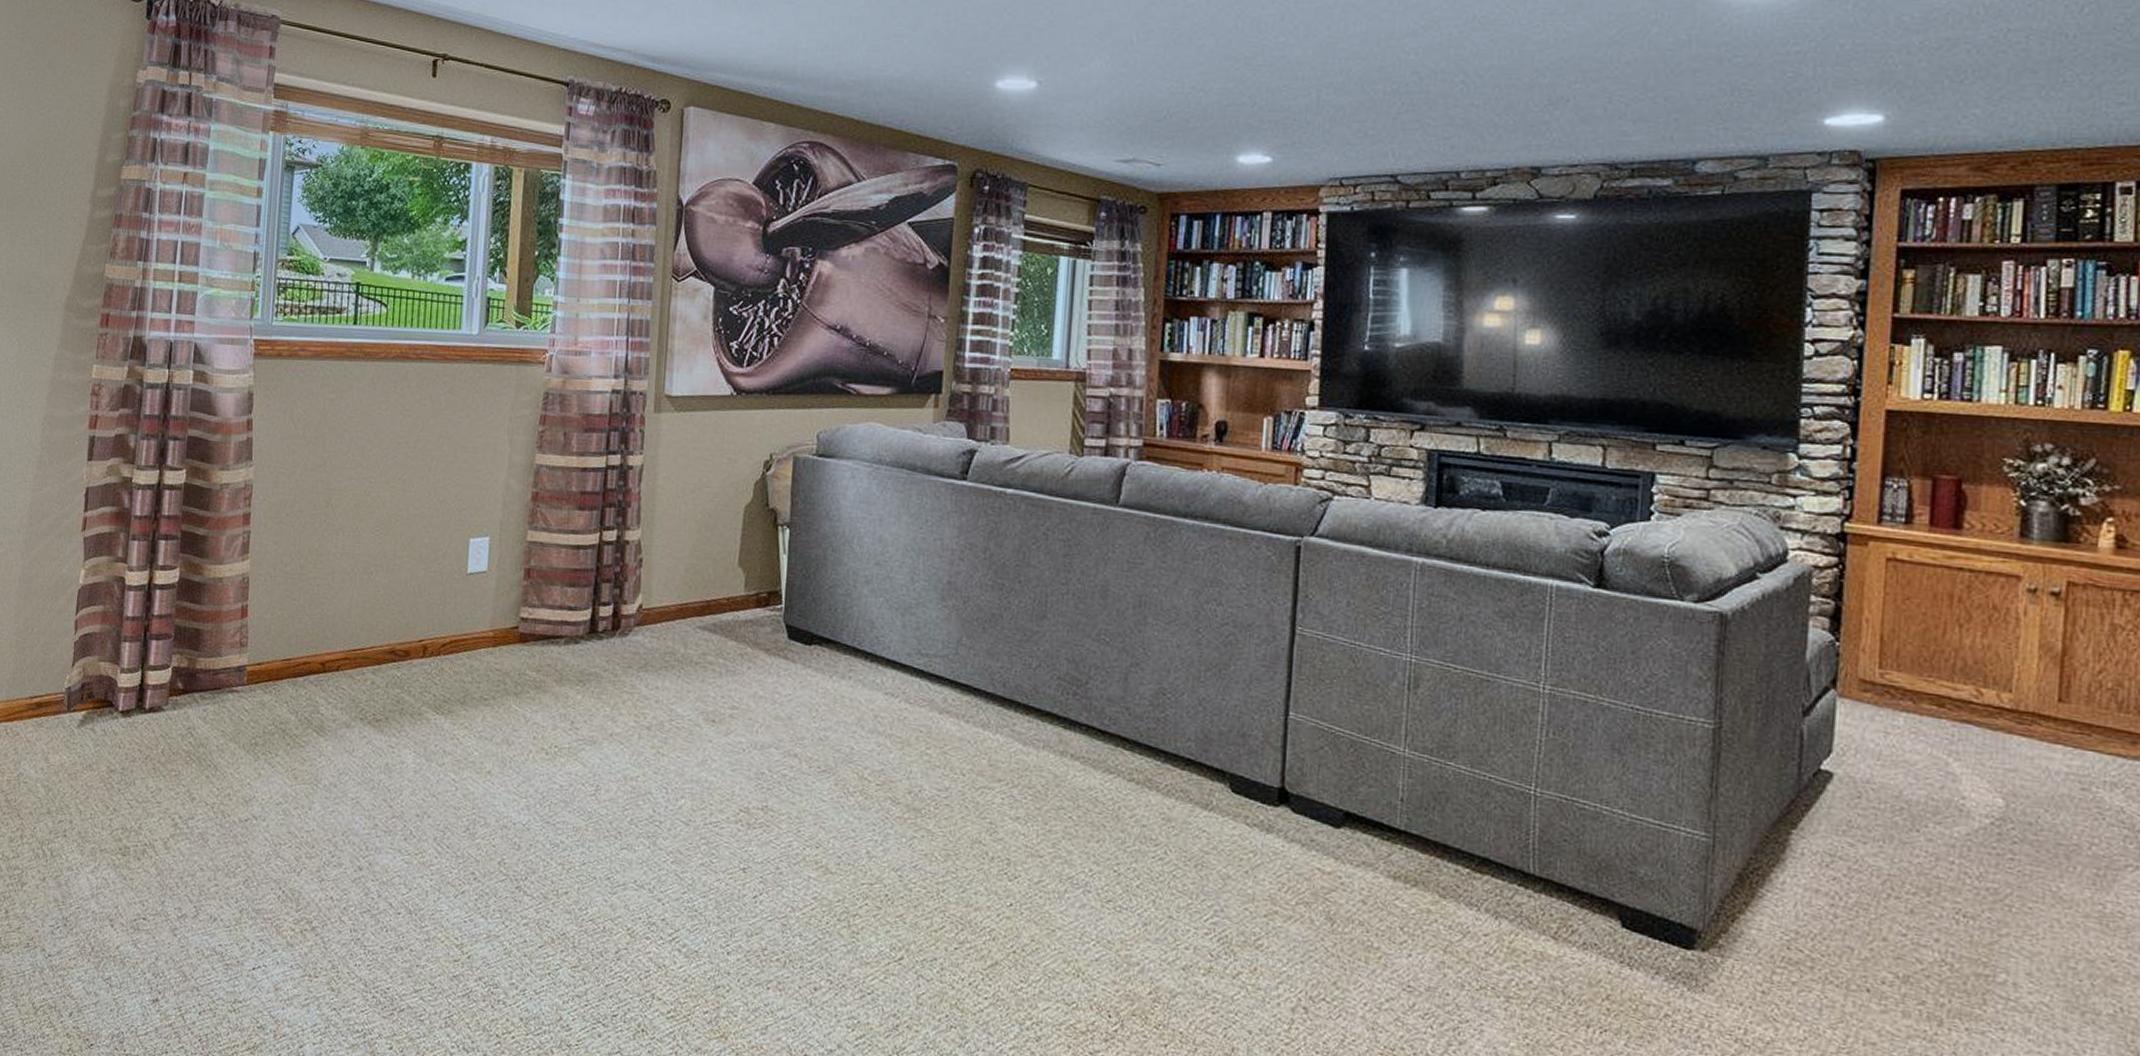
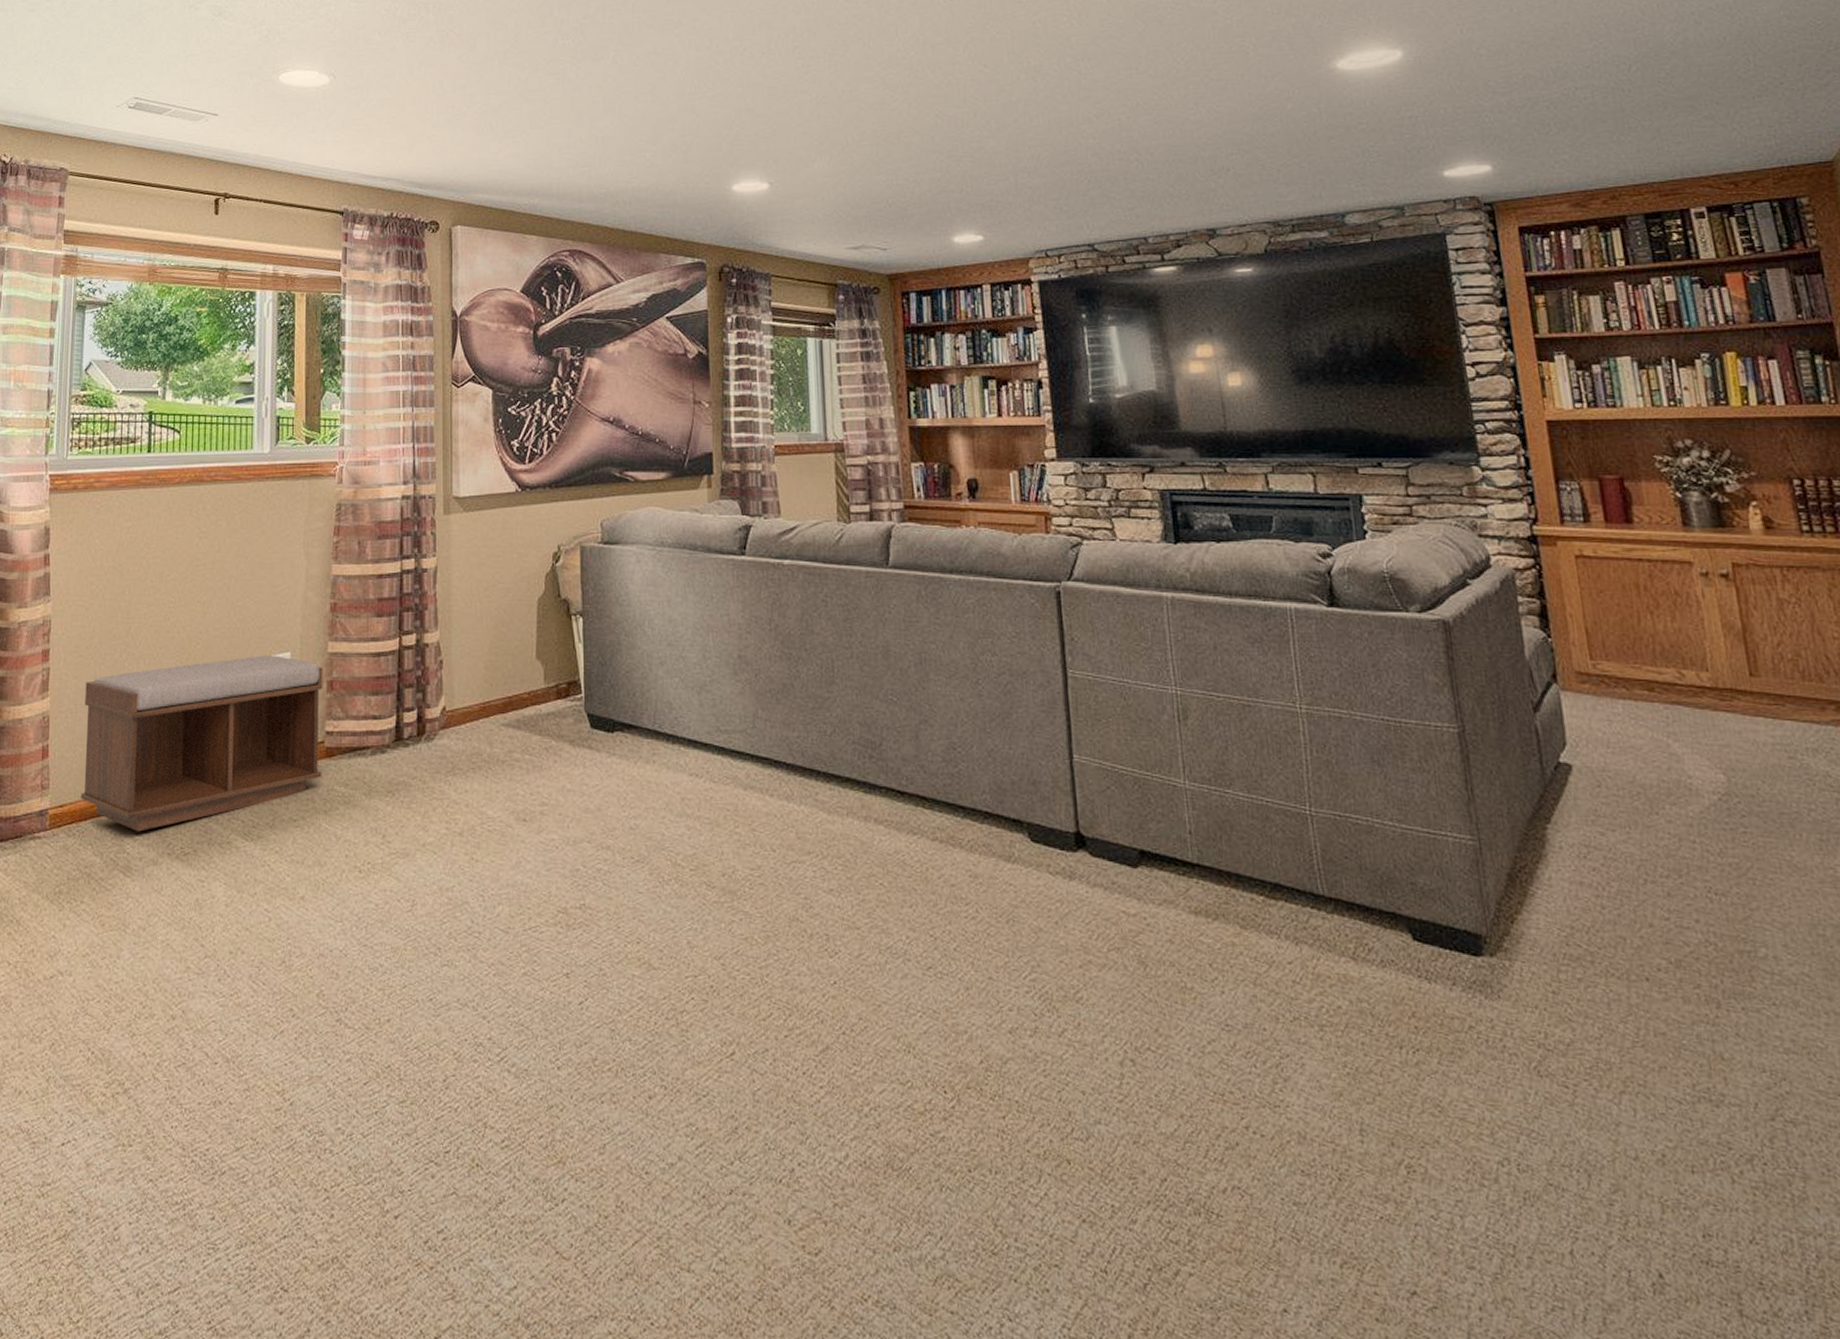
bench: none [278,537,521,695] -> present [81,655,323,832]

